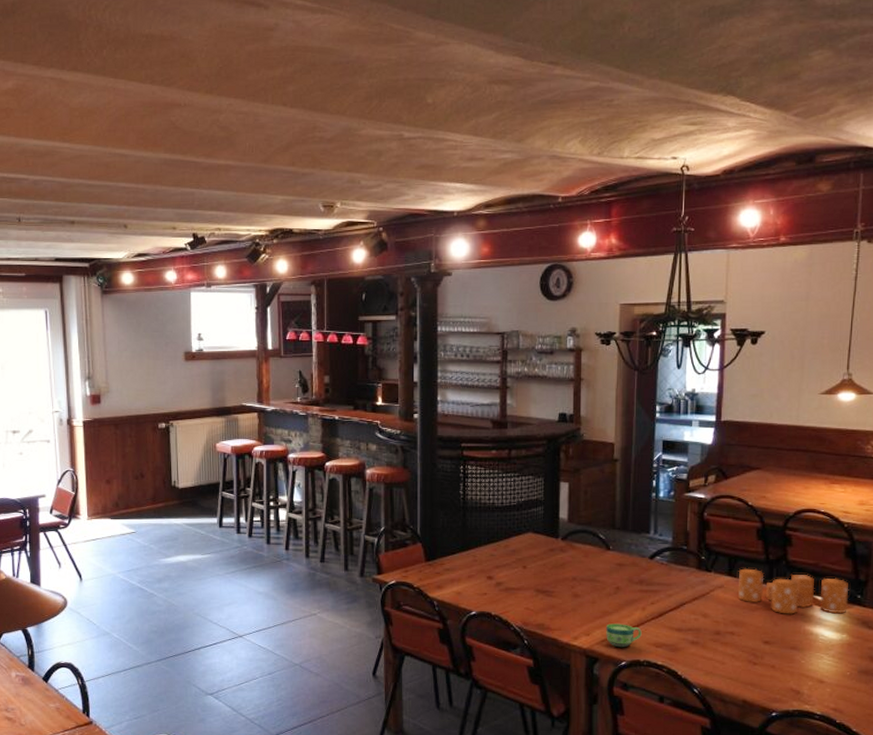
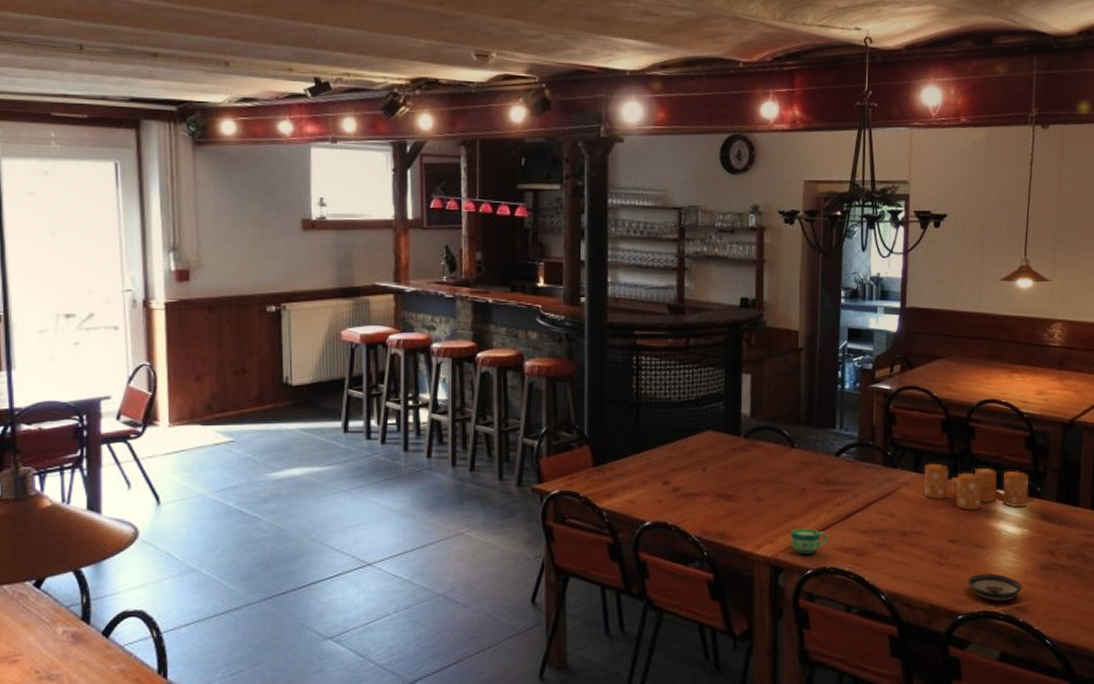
saucer: none [782,675,840,702] -> present [967,573,1022,602]

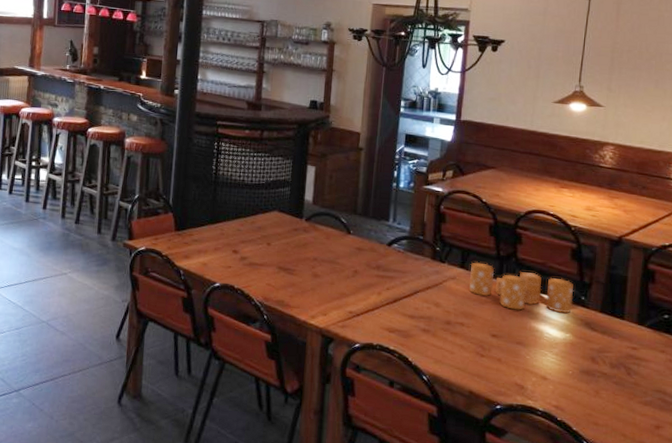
cup: present [791,528,828,555] -> none [342,305,376,330]
saucer: present [967,573,1022,602] -> none [507,369,562,399]

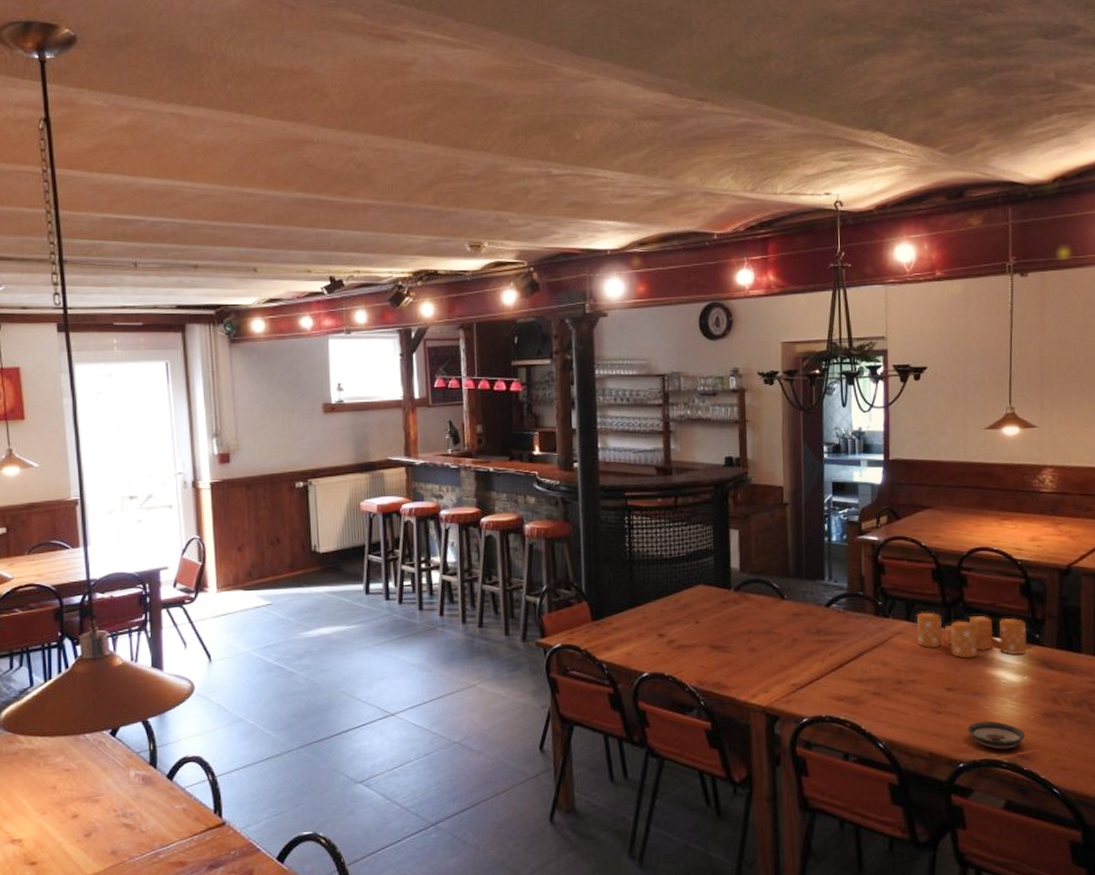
saucer: none [507,369,562,399] -> present [967,721,1025,750]

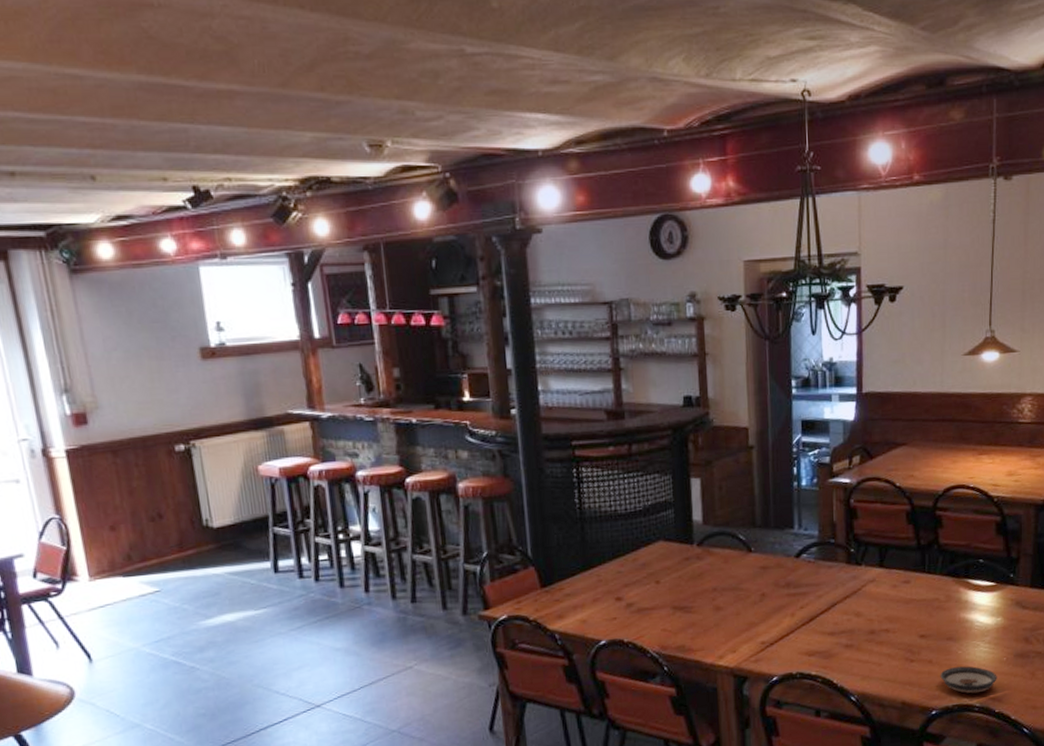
candle: present [916,612,1027,659] -> none [889,556,1002,604]

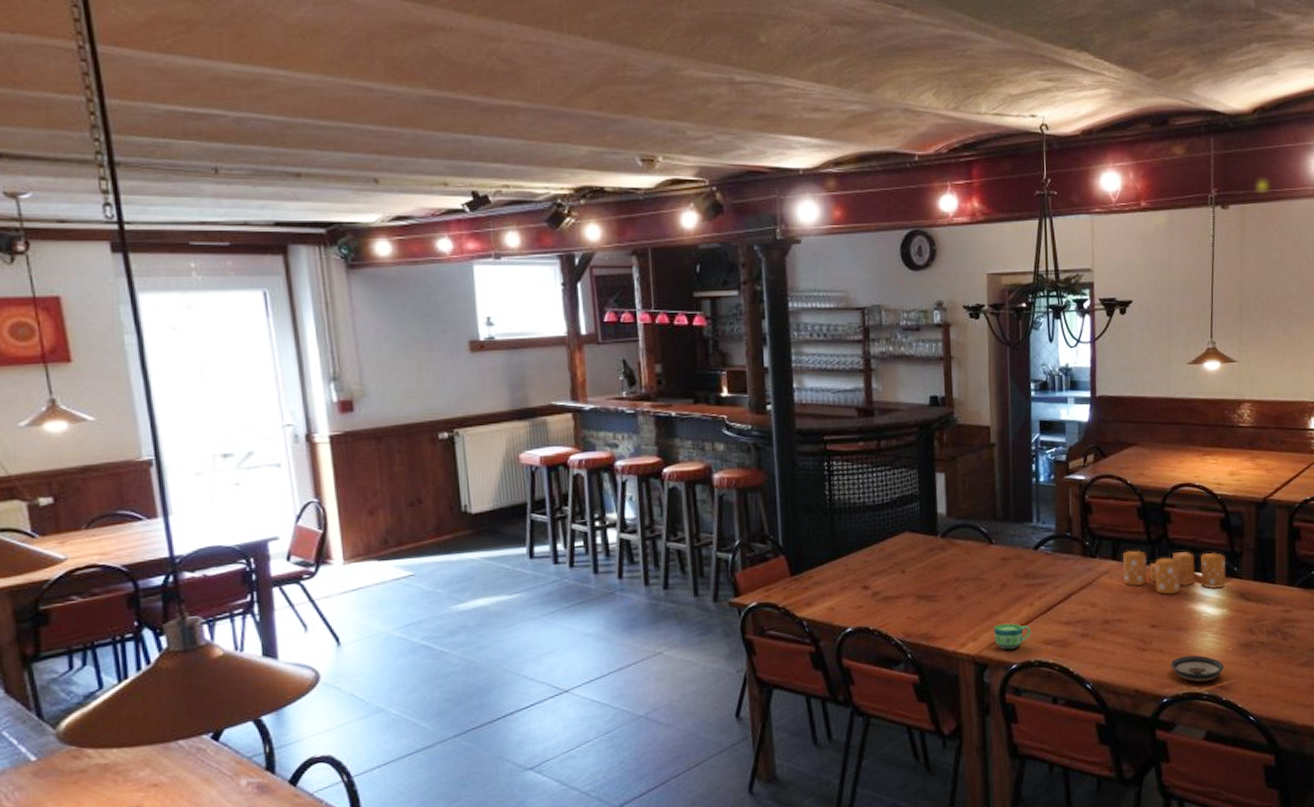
cup: none [753,634,792,662] -> present [994,623,1031,650]
candle: none [889,556,1002,604] -> present [1122,550,1226,595]

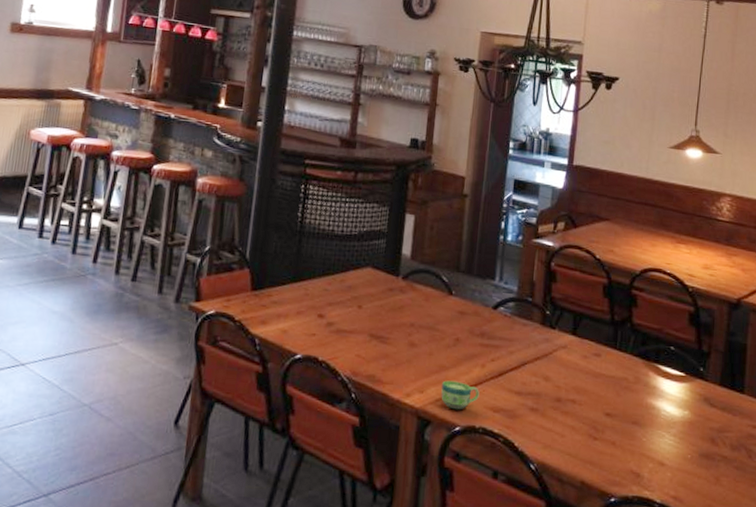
candle: present [1122,550,1226,595] -> none [580,328,692,388]
saucer: present [1170,655,1224,683] -> none [622,454,680,488]

